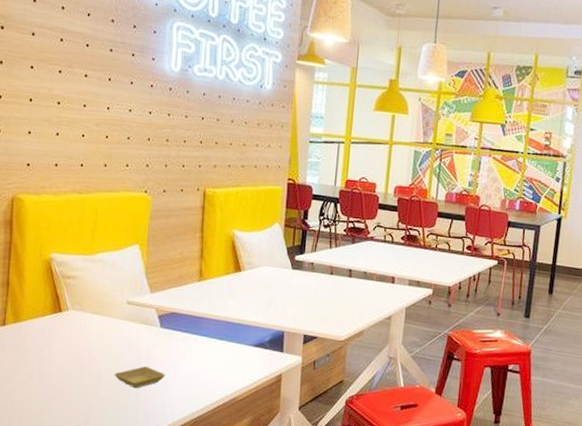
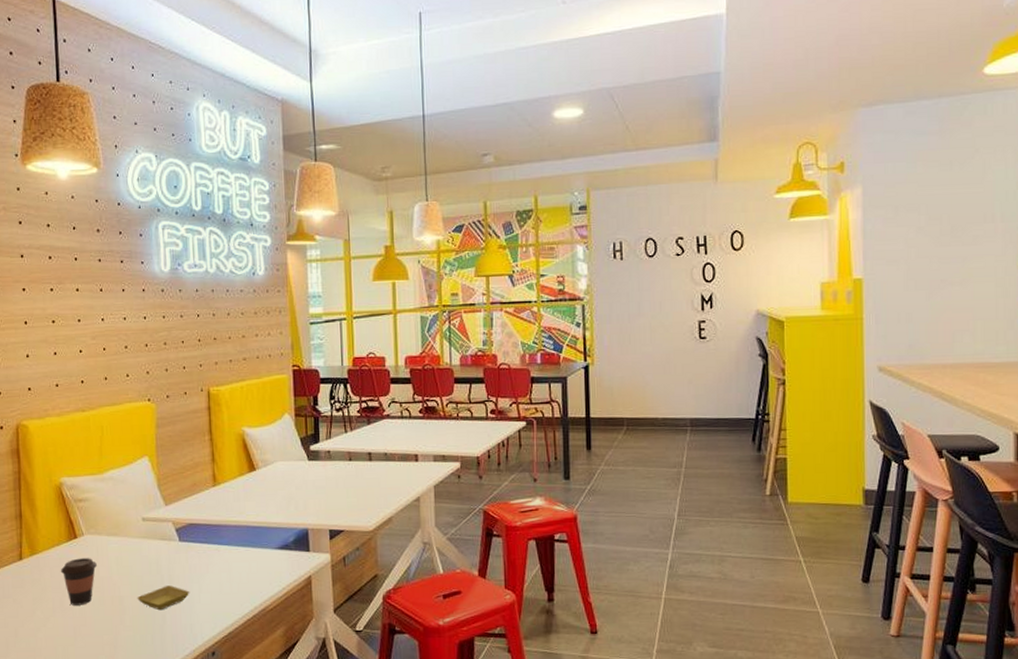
coffee cup: none [42,330,79,375] -> present [60,558,98,606]

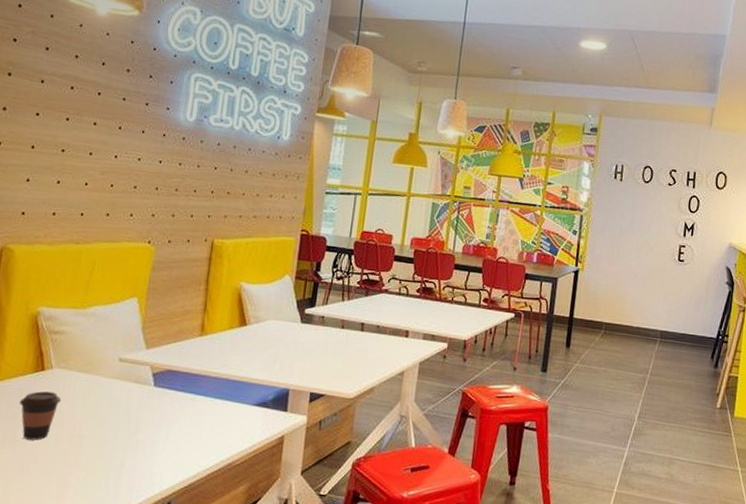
saucer: present [137,585,190,611] -> none [98,429,156,455]

